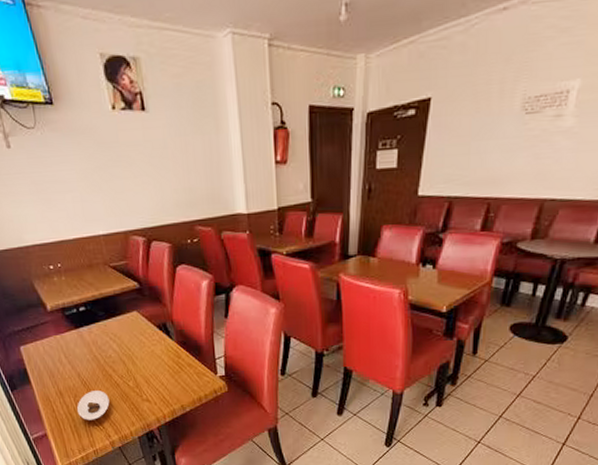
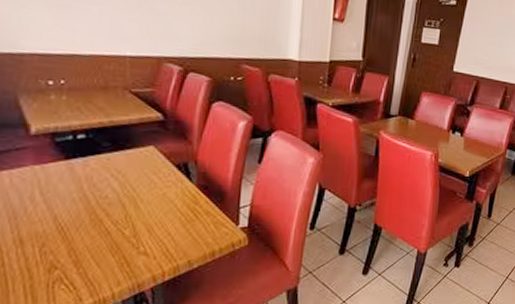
saucer: present [77,390,110,420] -> none [41,239,92,278]

